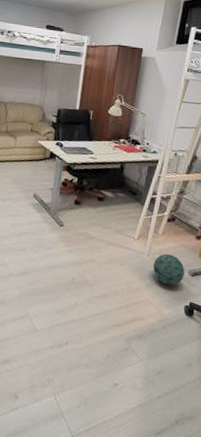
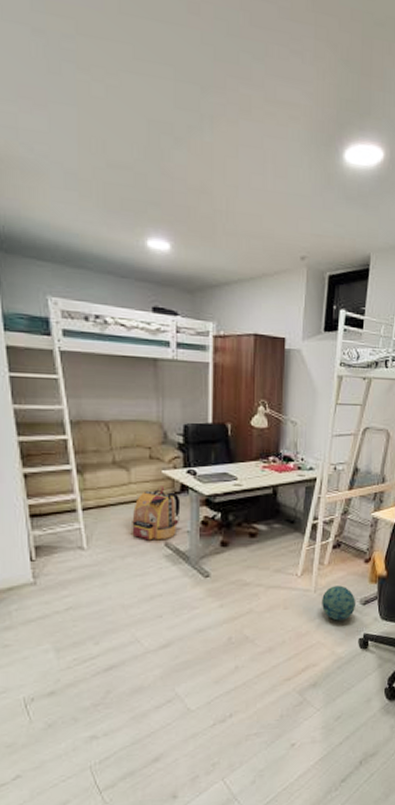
backpack: none [12,152,49,192] -> present [132,486,181,541]

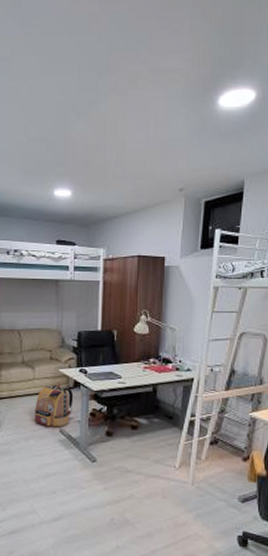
ball: present [322,585,355,621] -> none [199,480,234,516]

